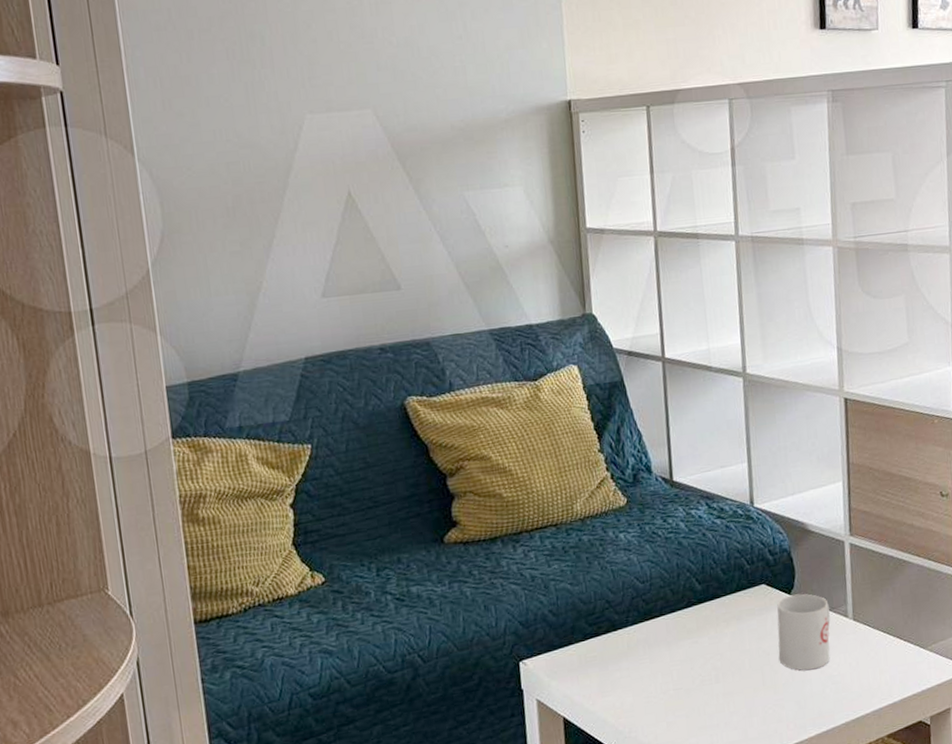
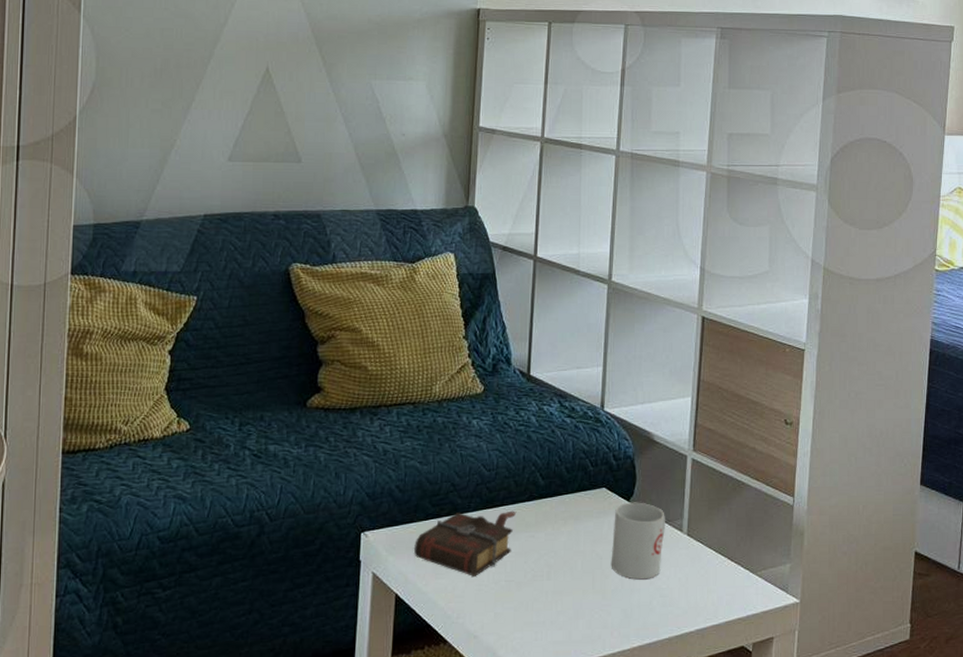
book: none [576,619,677,690] -> present [414,510,517,576]

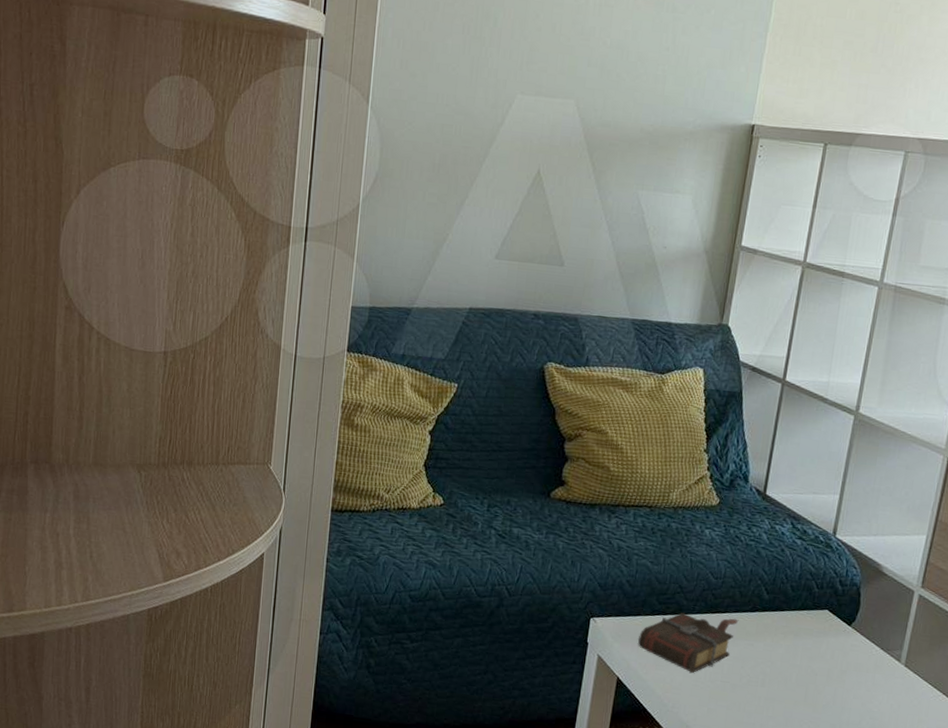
mug: present [611,502,665,580] -> none [824,626,885,701]

